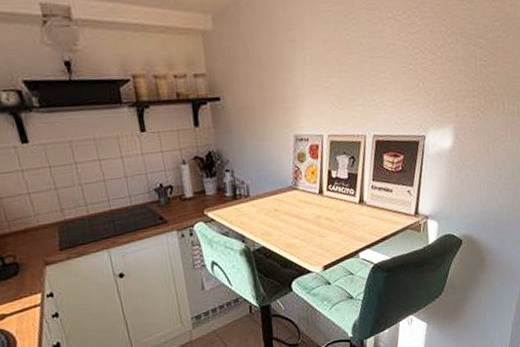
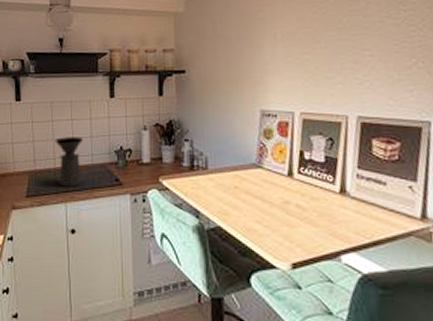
coffee maker: none [82,178,122,234] -> present [55,137,83,187]

